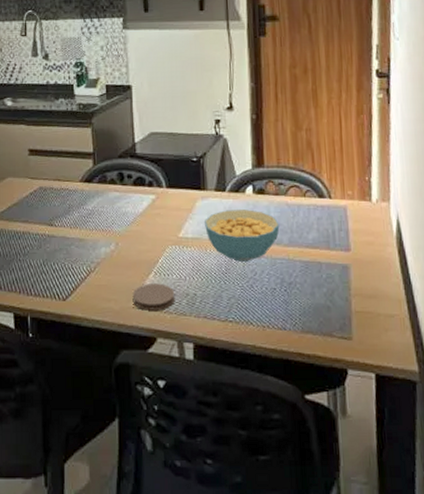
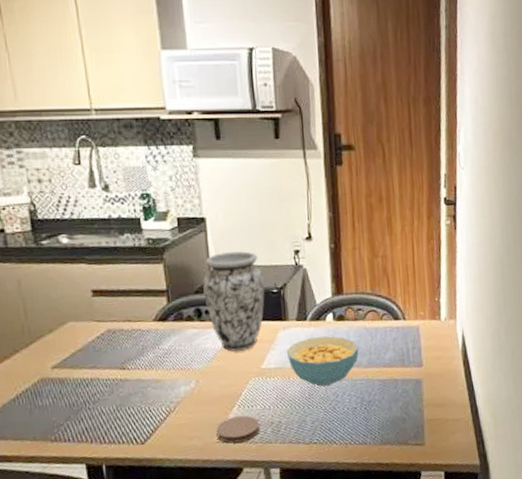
vase: none [126,118,185,217] -> present [203,250,265,352]

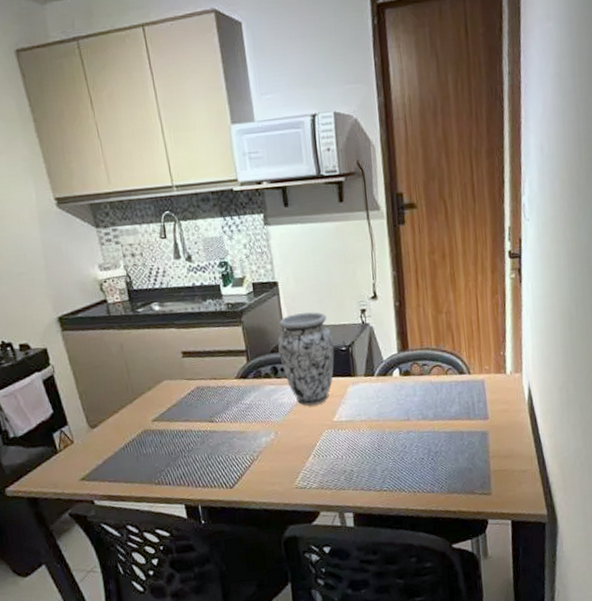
coaster: present [216,415,260,443] -> none [294,464,334,489]
cereal bowl: present [287,336,359,387] -> none [357,390,425,438]

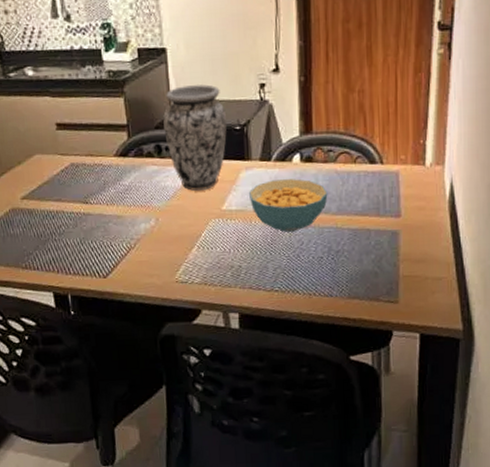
cereal bowl: none [357,390,425,438] -> present [249,179,328,232]

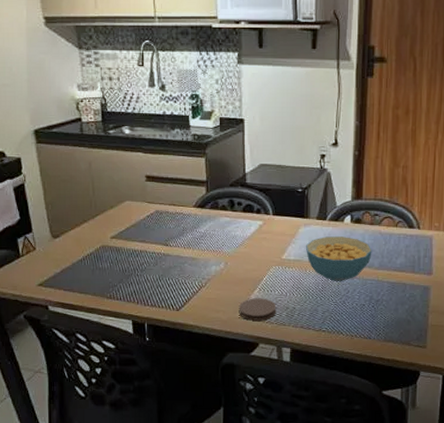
vase: present [163,84,228,191] -> none [238,151,292,241]
coaster: none [175,257,220,284] -> present [239,298,277,321]

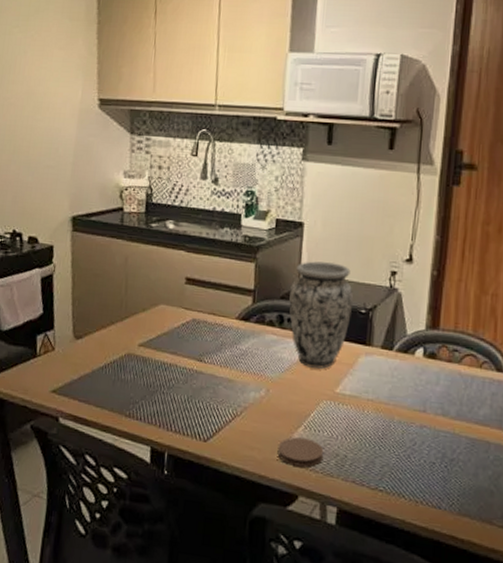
vase: none [238,151,292,241] -> present [289,261,354,369]
cereal bowl: present [306,236,372,281] -> none [365,370,448,430]

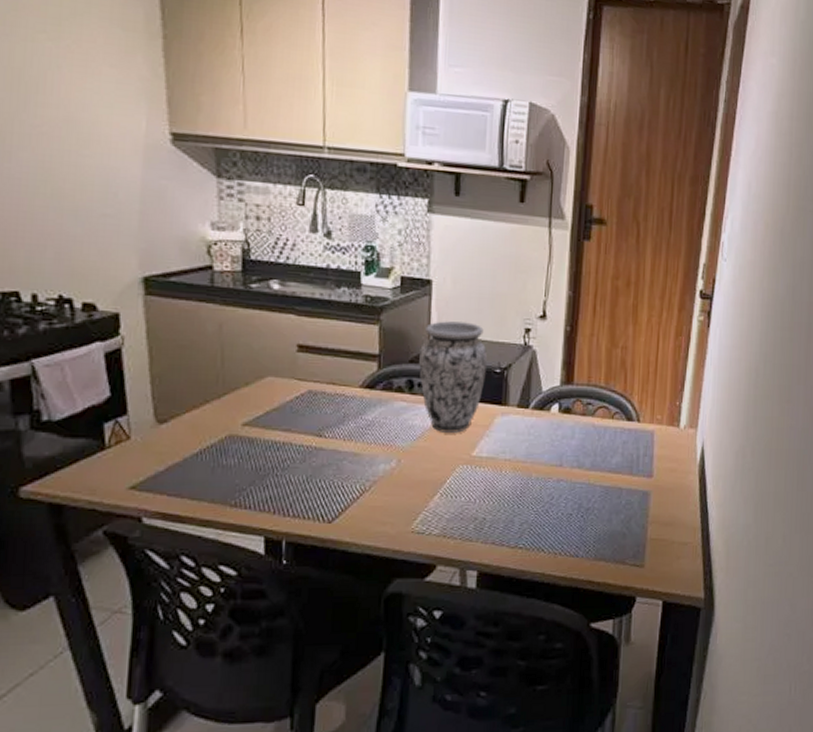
coaster: present [277,437,324,467] -> none [412,506,462,535]

